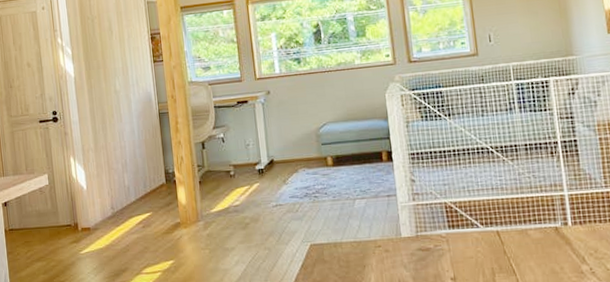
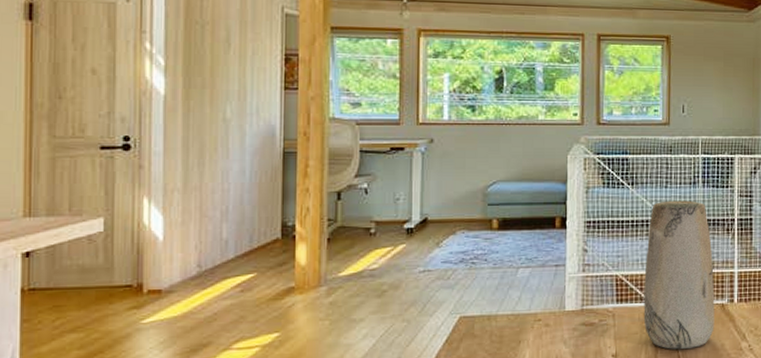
vase: none [470,126,551,273] -> present [643,200,715,349]

